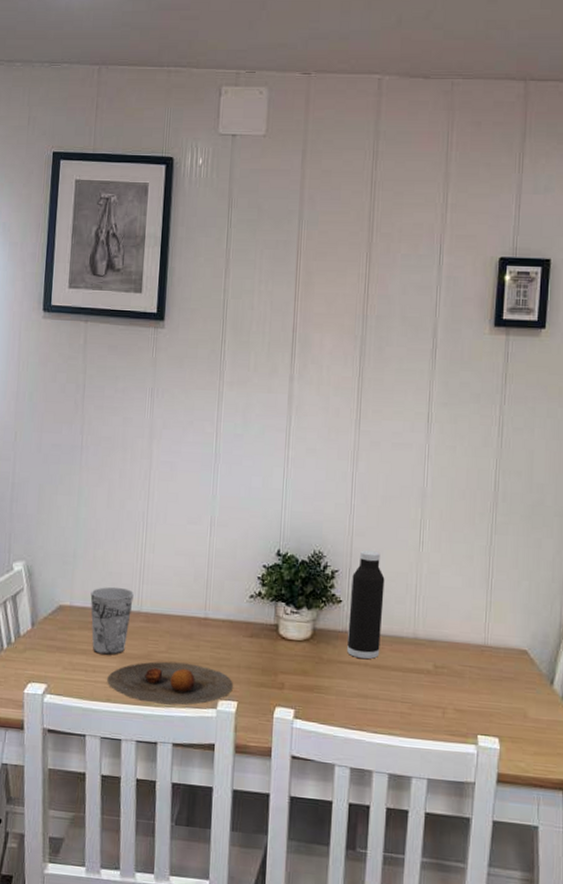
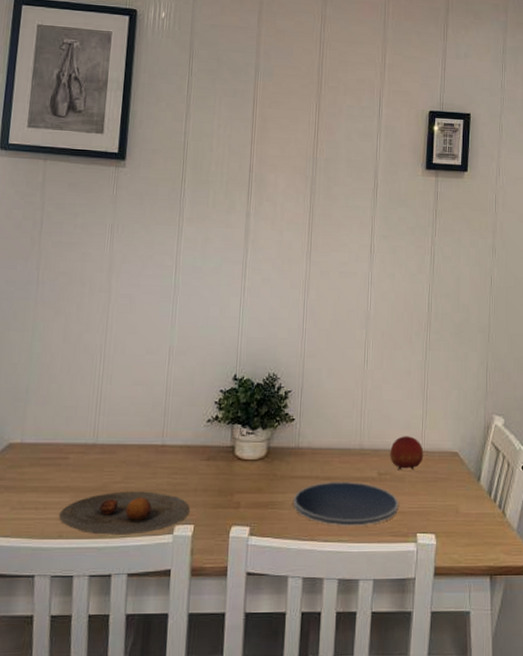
cup: present [90,586,134,655] -> none [43,420,89,490]
plate: none [340,670,458,721] -> present [293,482,399,526]
water bottle: present [347,550,385,660] -> none [299,371,334,473]
fruit: none [447,627,487,665] -> present [390,436,424,470]

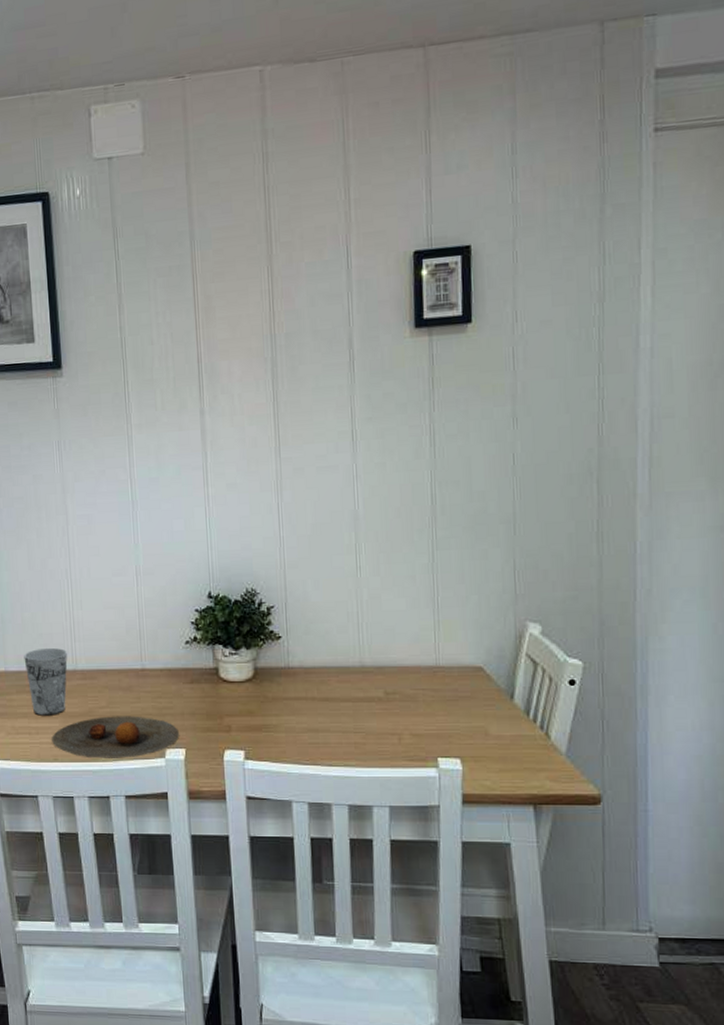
cup: none [43,420,89,490] -> present [24,647,68,716]
plate: present [293,482,399,526] -> none [288,702,413,750]
fruit: present [390,436,424,470] -> none [397,650,439,689]

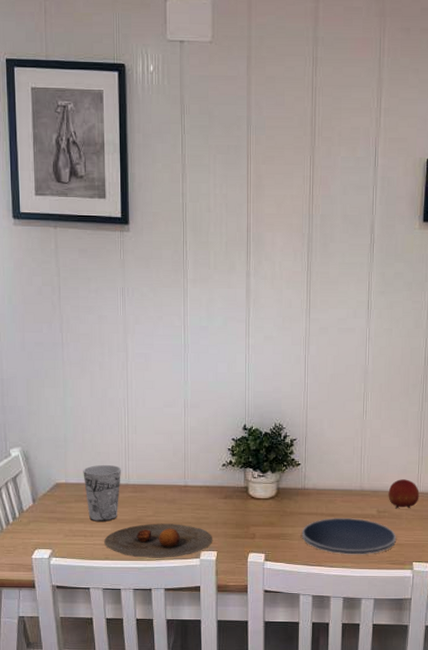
plate: none [288,702,413,750] -> present [301,518,397,555]
fruit: none [397,650,439,689] -> present [388,479,420,509]

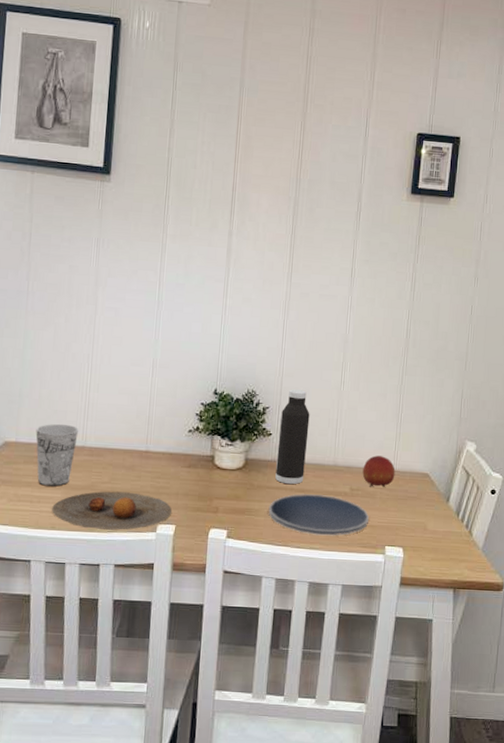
water bottle: none [306,421,335,510] -> present [275,389,310,485]

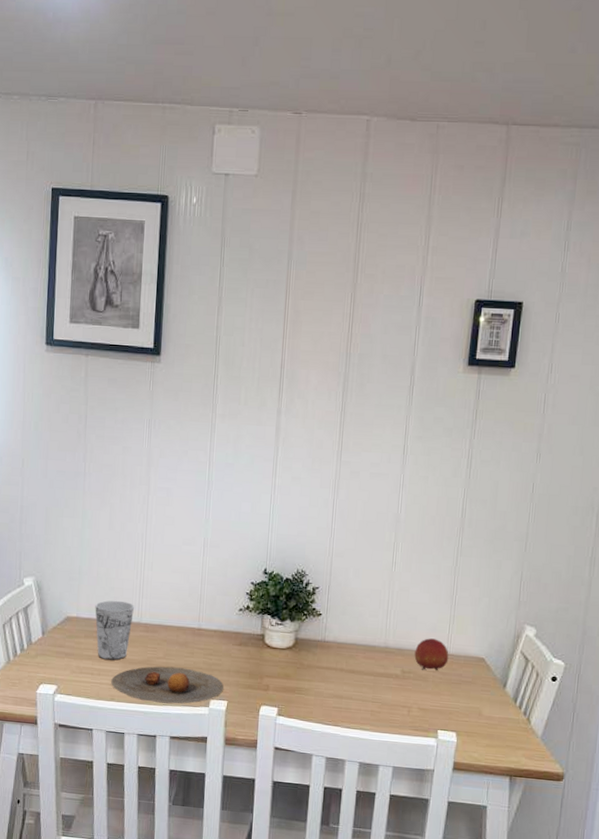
plate: present [268,494,370,536] -> none [318,674,422,718]
water bottle: present [275,389,310,485] -> none [325,570,361,665]

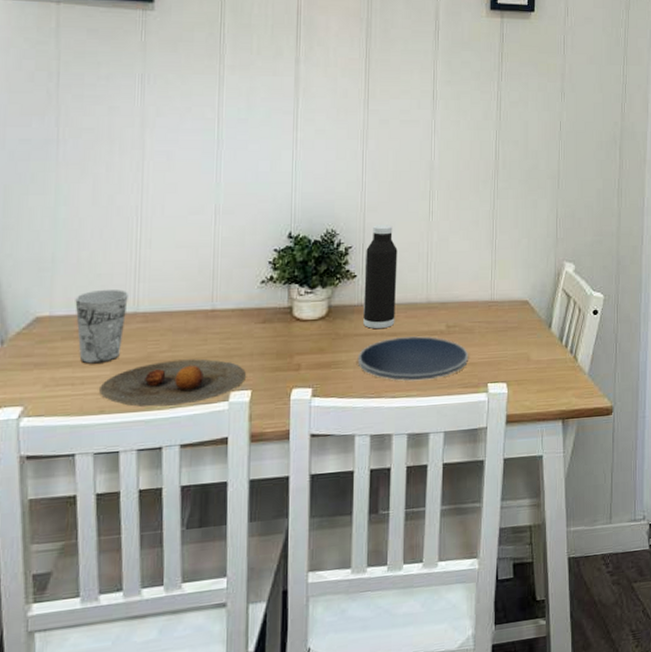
plate: none [318,674,422,718] -> present [357,336,469,381]
water bottle: none [325,570,361,665] -> present [363,225,398,329]
fruit: present [414,638,449,670] -> none [458,287,493,322]

